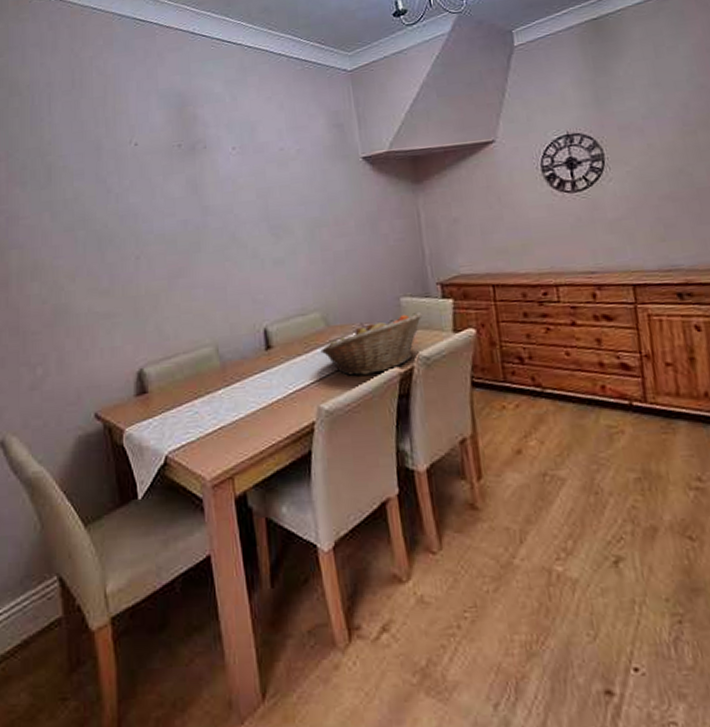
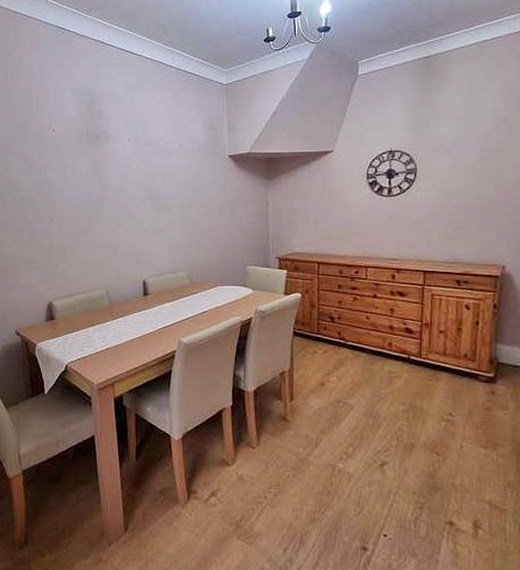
fruit basket: present [320,311,423,376] -> none [184,277,263,320]

